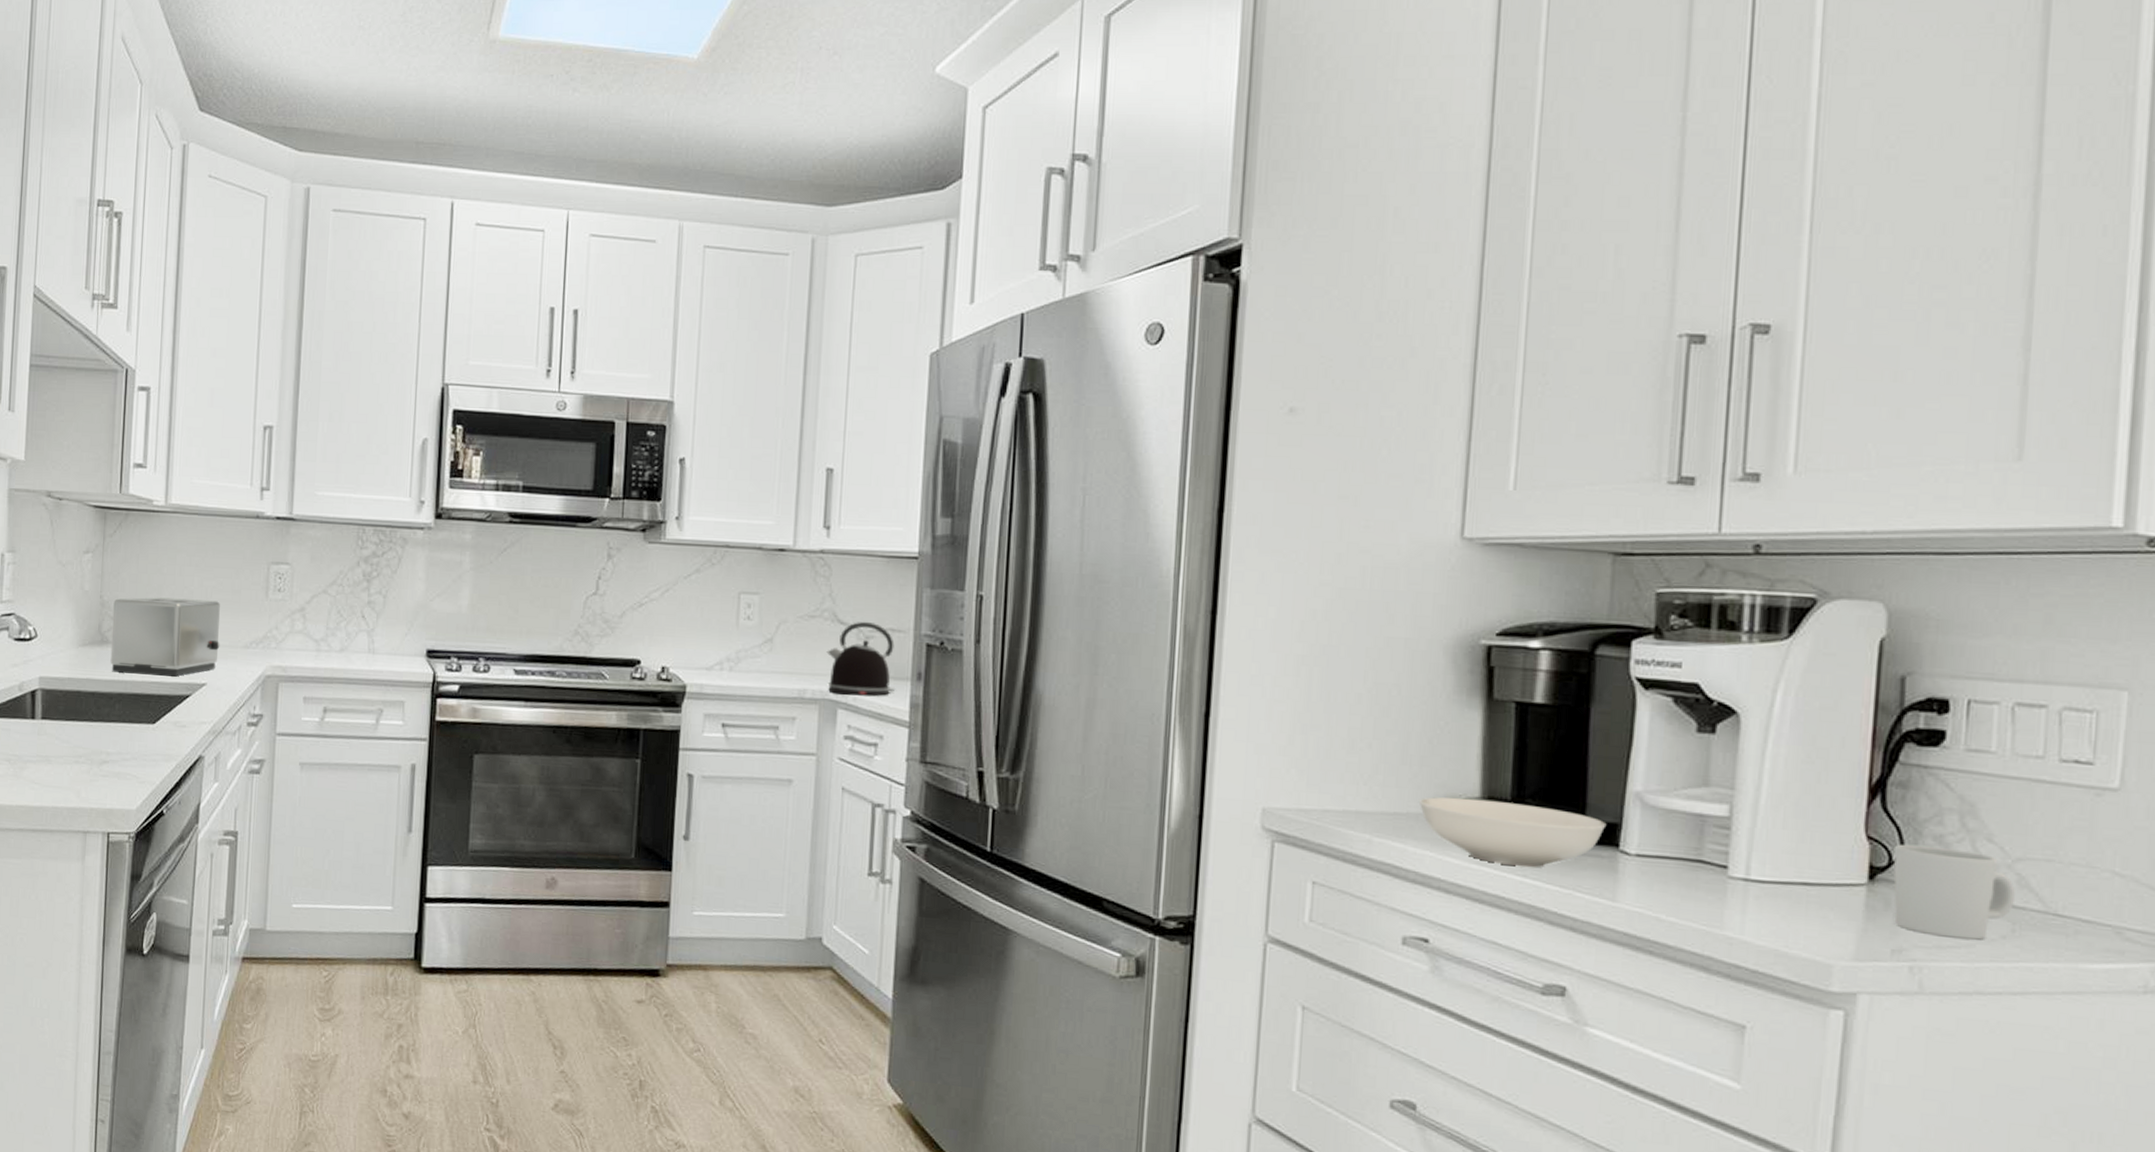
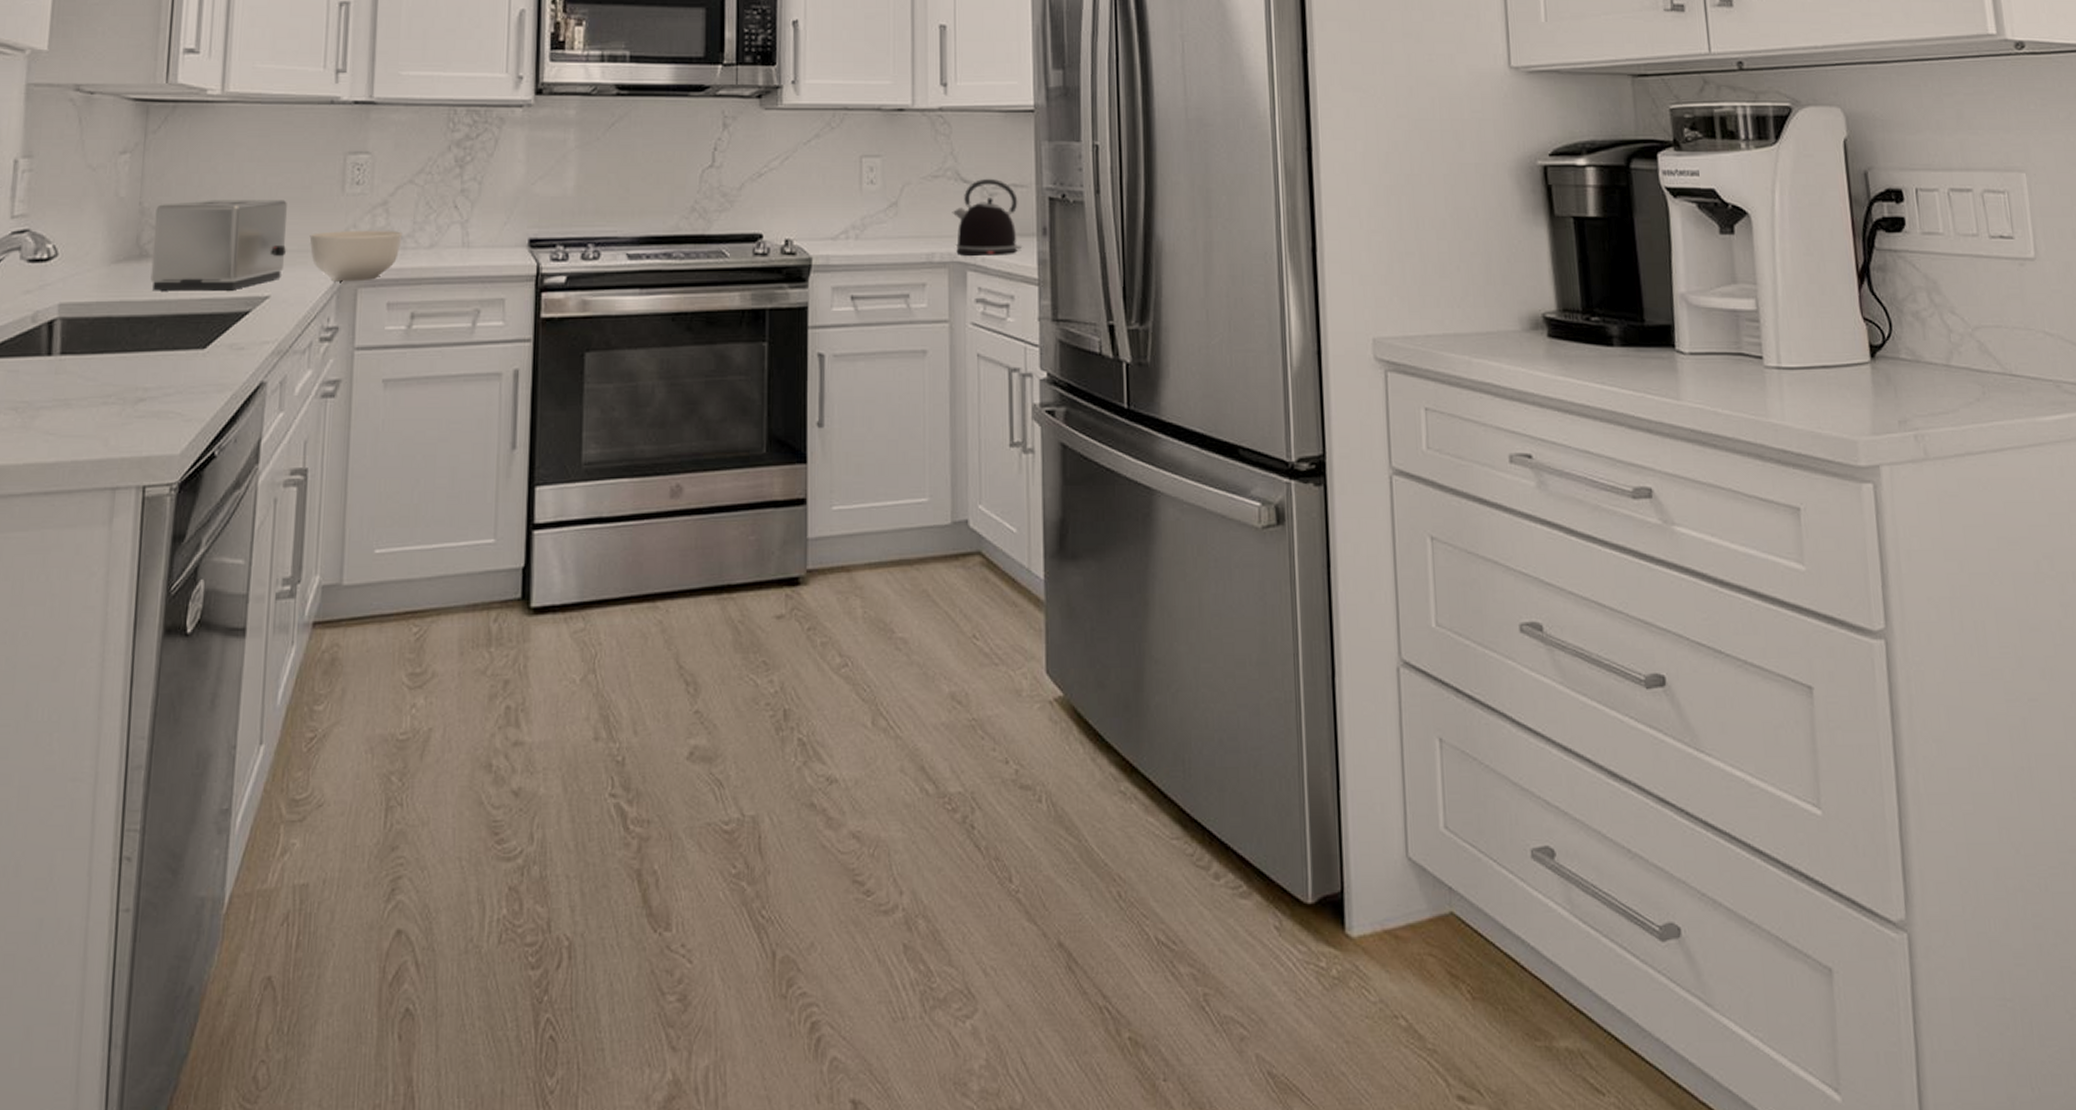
bowl: none [239,631,317,677] -> present [309,231,403,282]
bowl: present [1418,797,1607,868] -> none [1506,312,1662,375]
mug: present [1893,844,2015,941] -> none [1884,322,1980,406]

